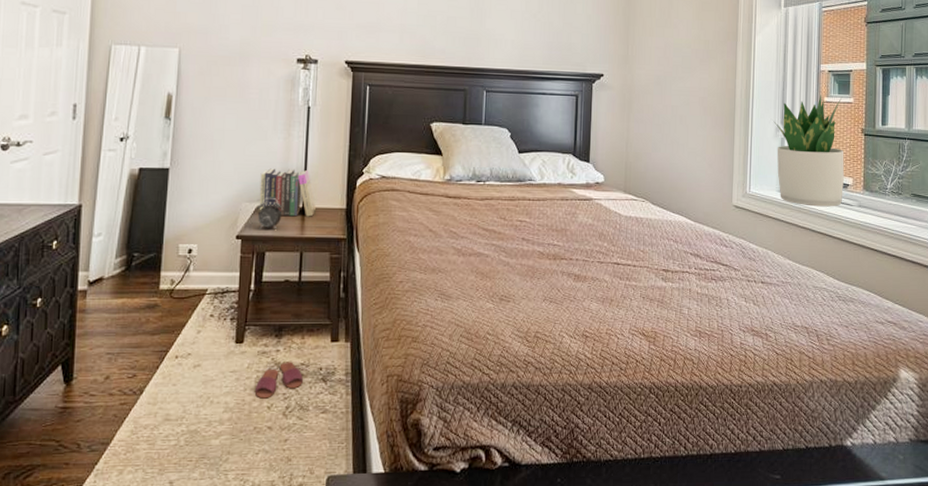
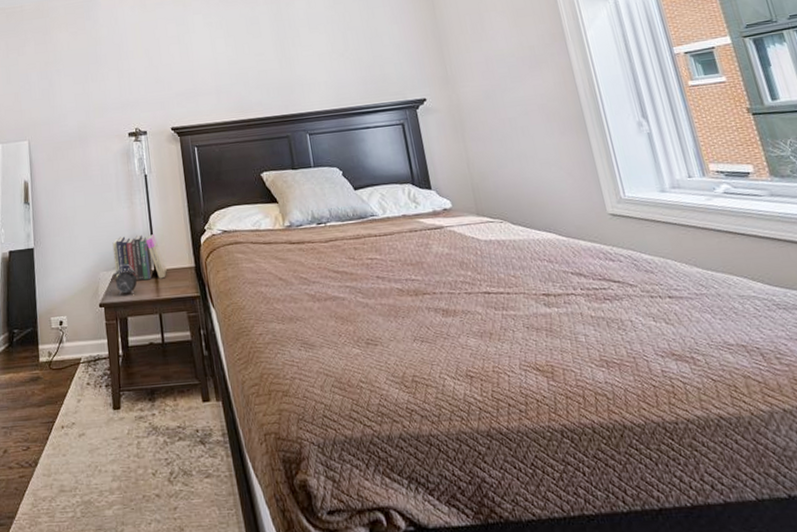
slippers: present [254,362,303,399] -> none [137,425,182,465]
planter: present [773,95,845,207] -> none [632,77,747,204]

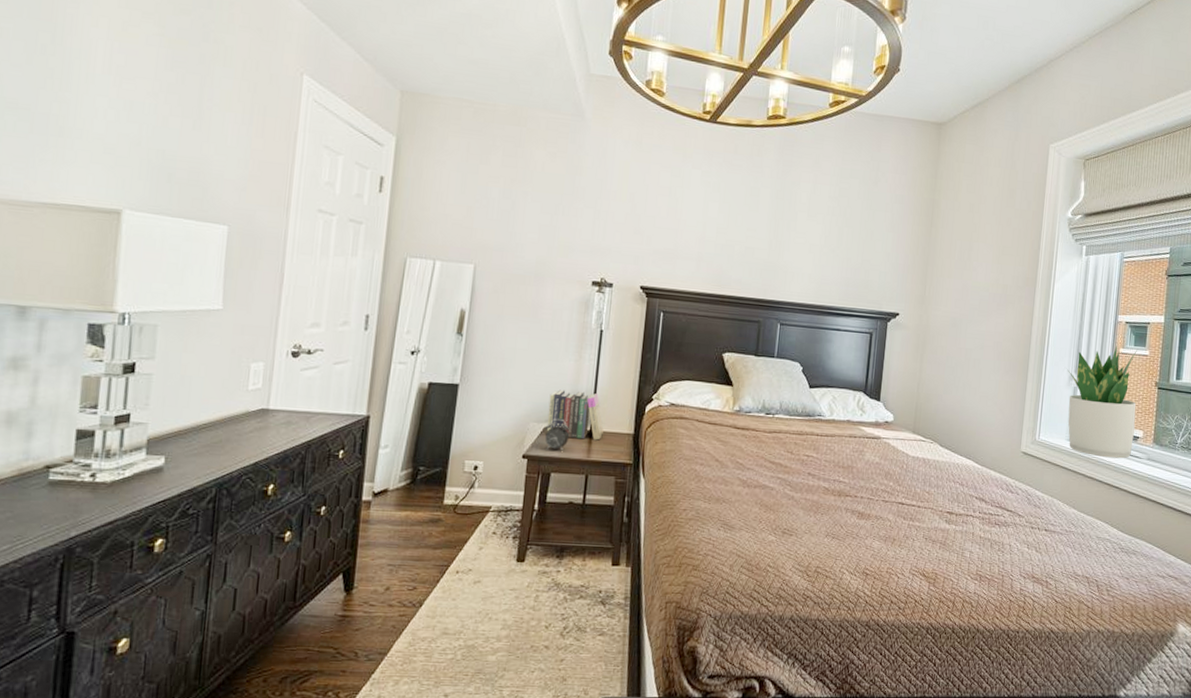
planter: none [632,77,747,204] -> present [1067,346,1138,459]

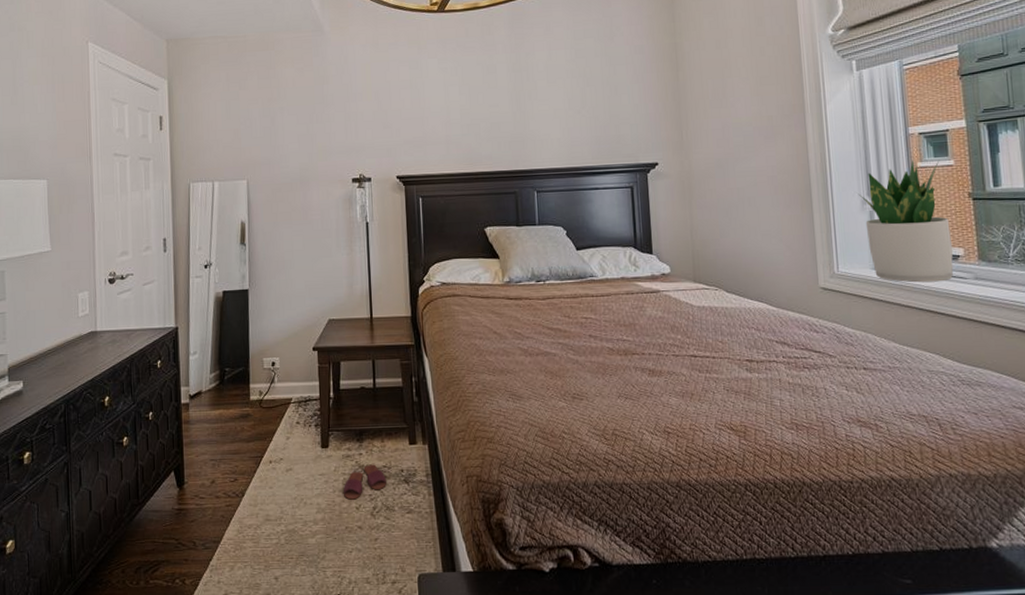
slippers: none [533,583,582,618] -> present [343,464,386,500]
alarm clock: present [545,418,570,451] -> none [329,309,353,341]
books: present [546,390,604,441] -> none [329,281,383,327]

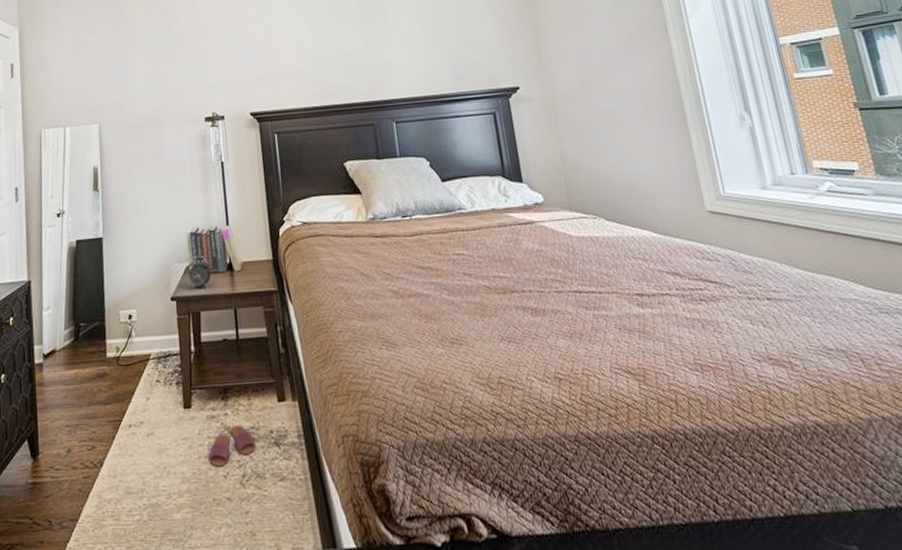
books: none [329,281,383,327] -> present [185,224,243,274]
alarm clock: none [329,309,353,341] -> present [187,255,212,289]
planter: present [858,160,954,283] -> none [734,70,851,202]

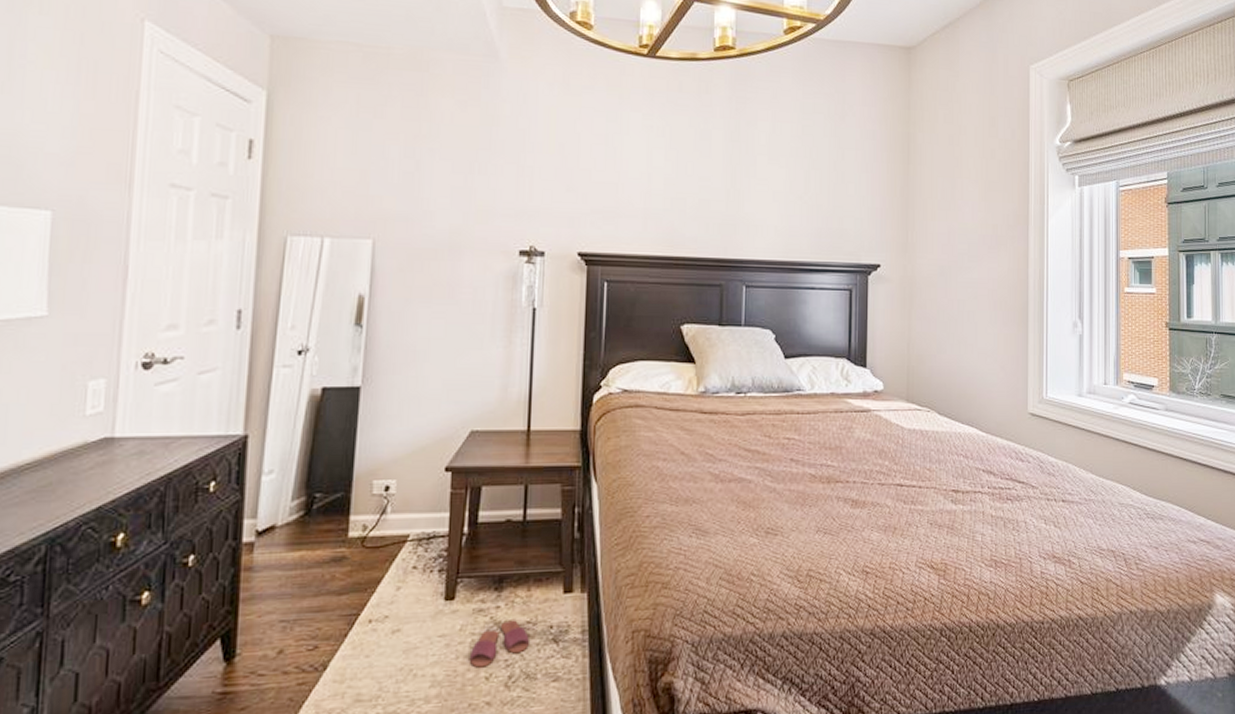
books: present [185,224,243,274] -> none [473,384,543,442]
alarm clock: present [187,255,212,289] -> none [472,418,503,459]

